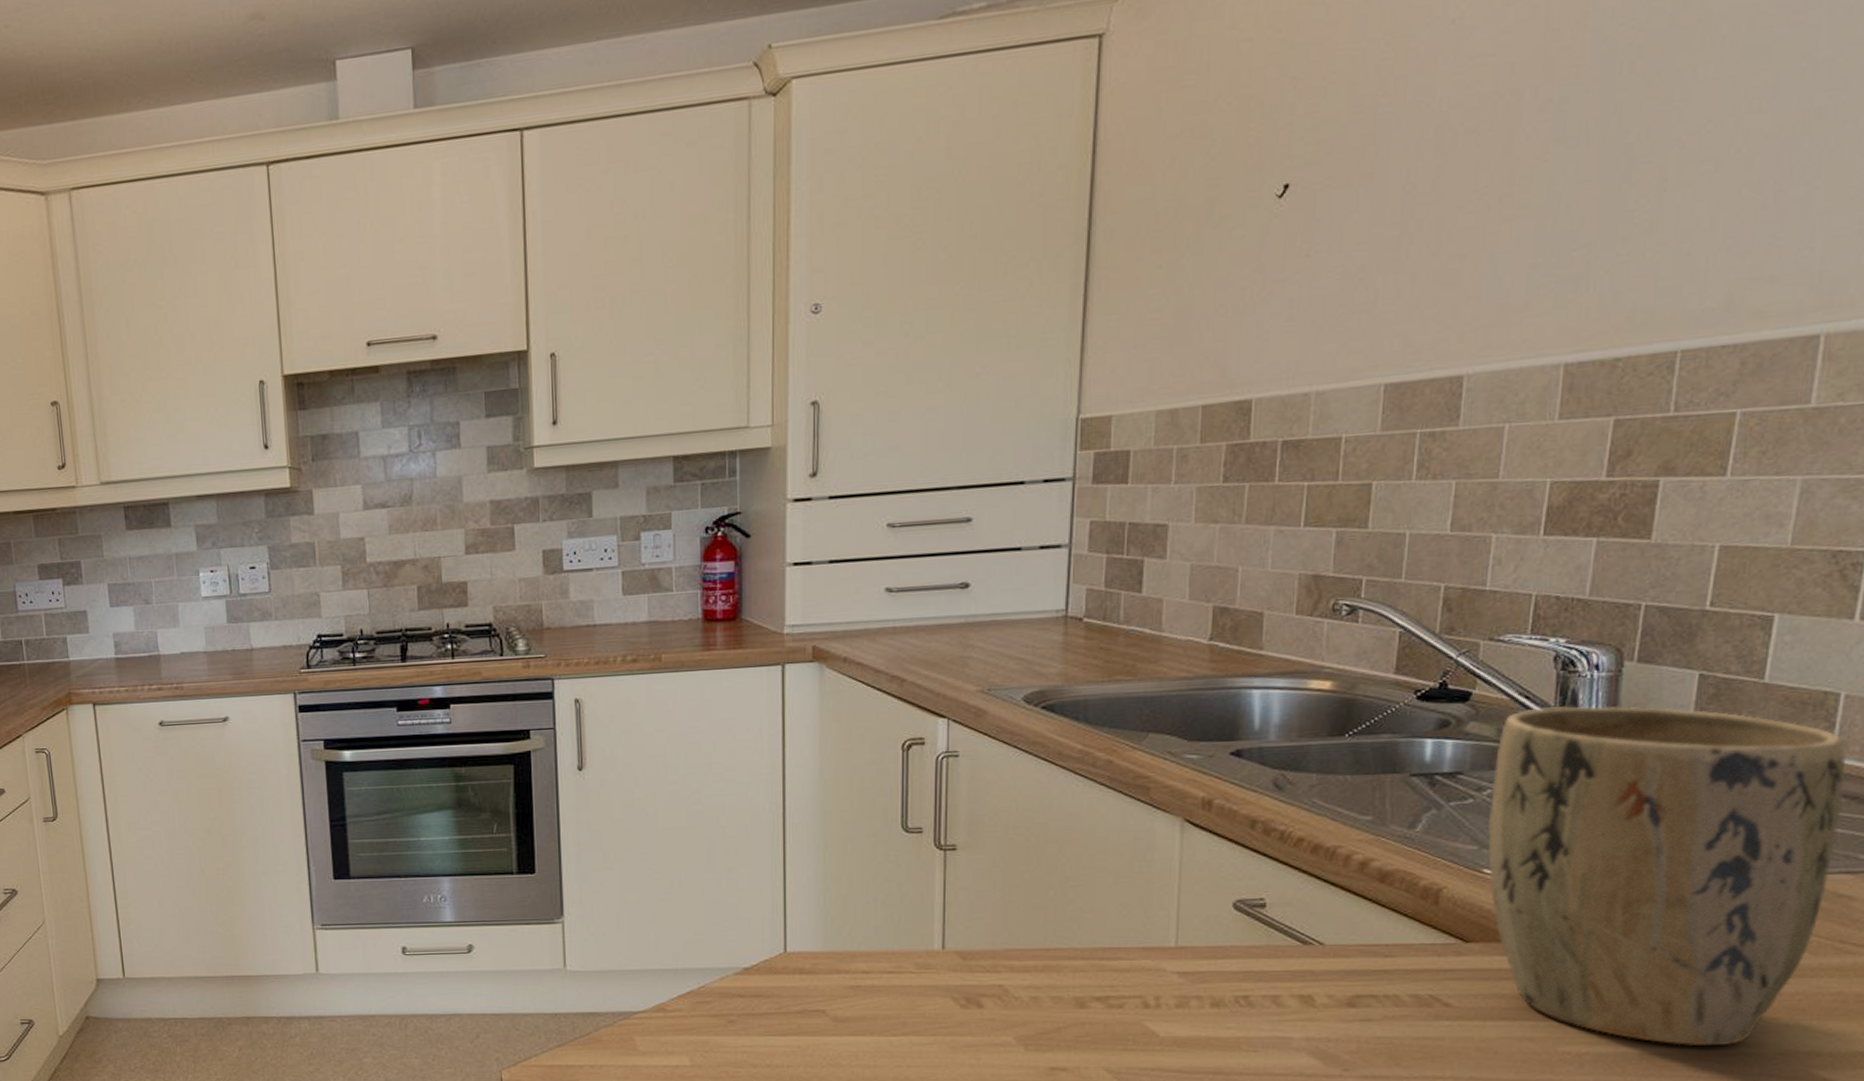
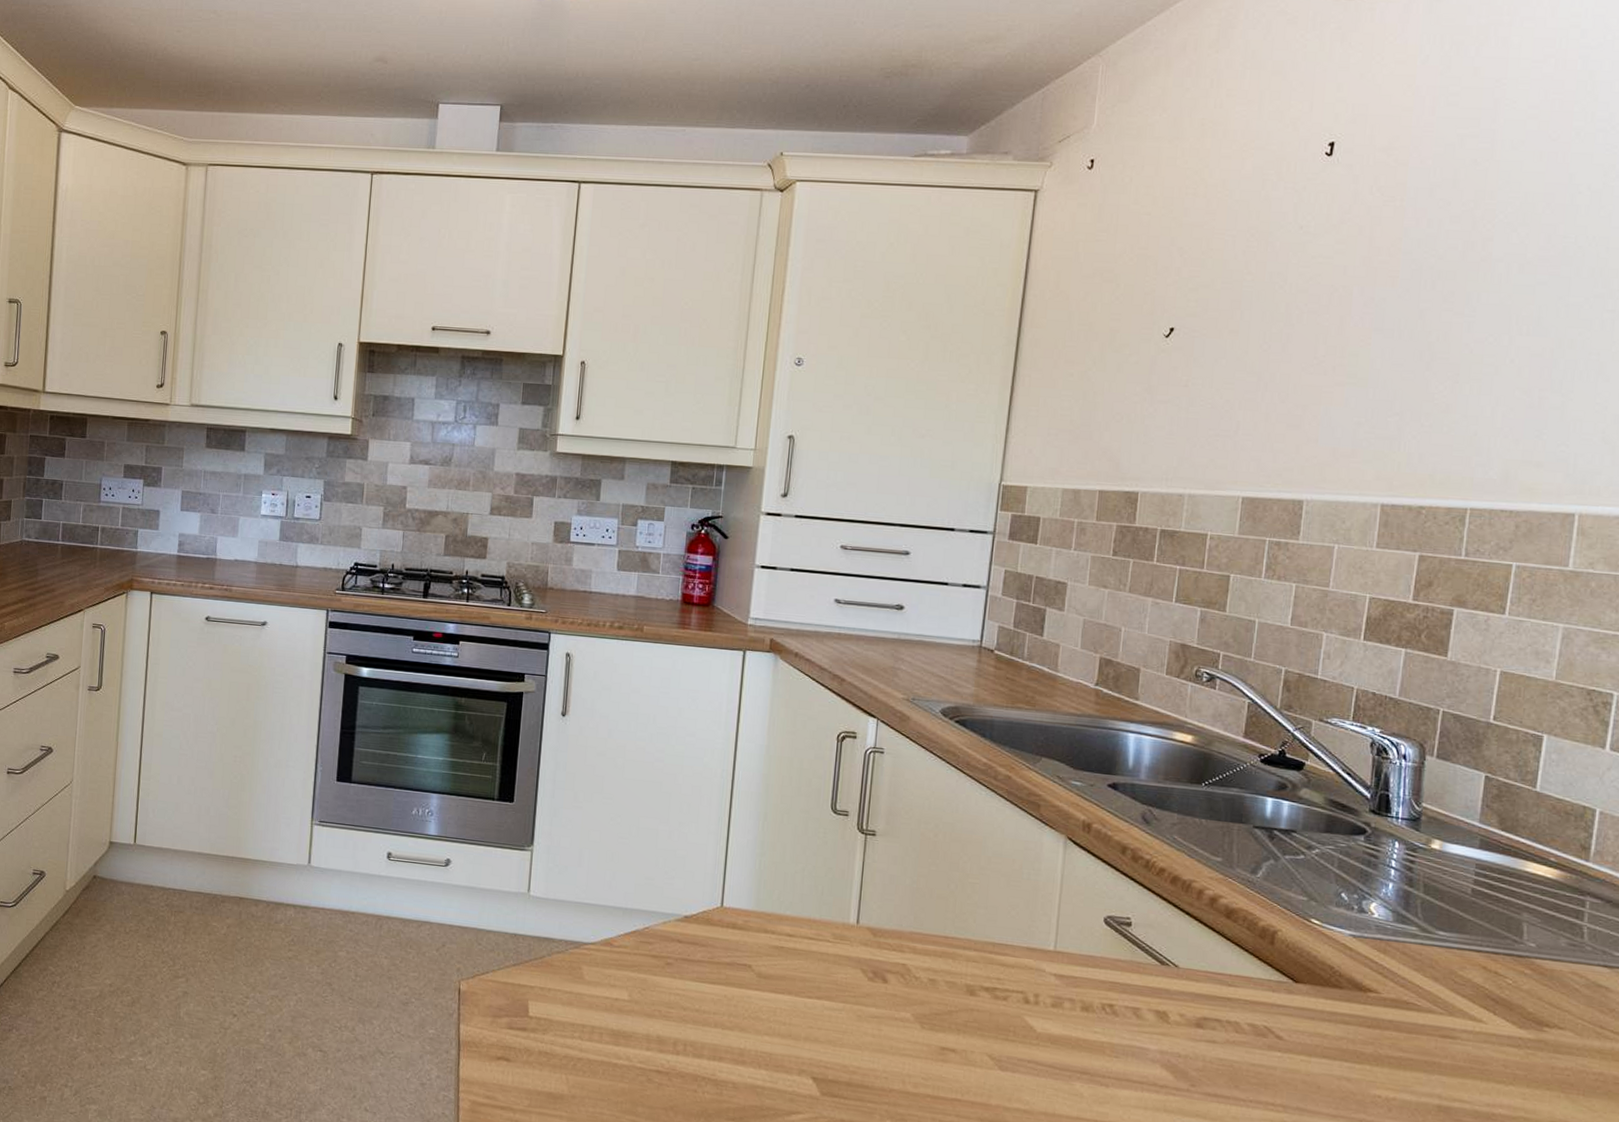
plant pot: present [1487,705,1846,1046] -> none [1314,784,1602,1108]

